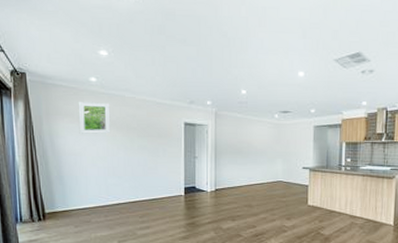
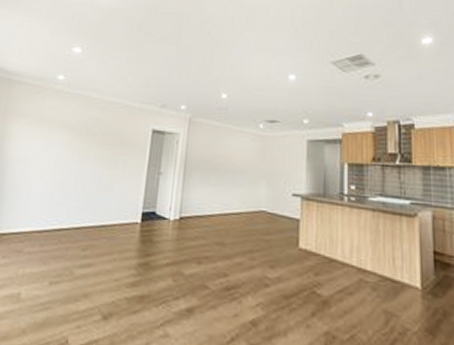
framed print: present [78,101,111,134] -> none [33,100,74,140]

